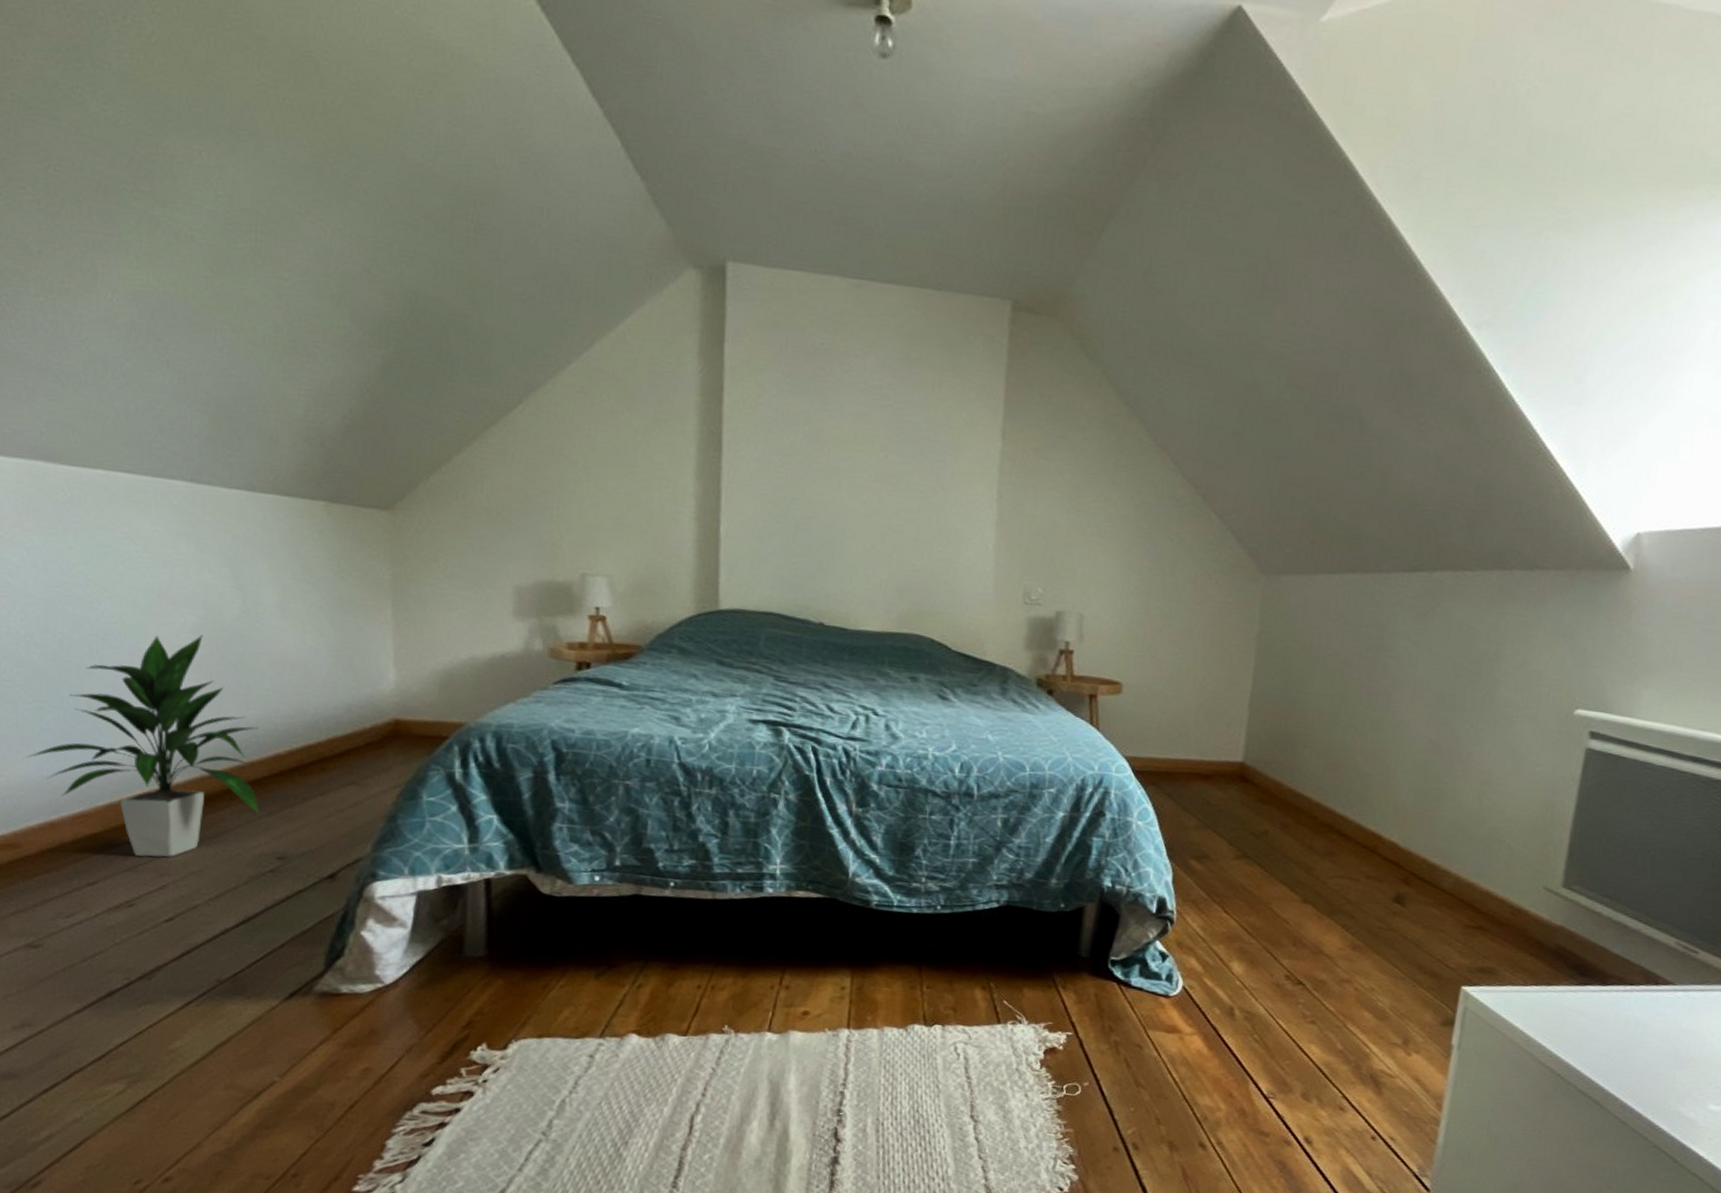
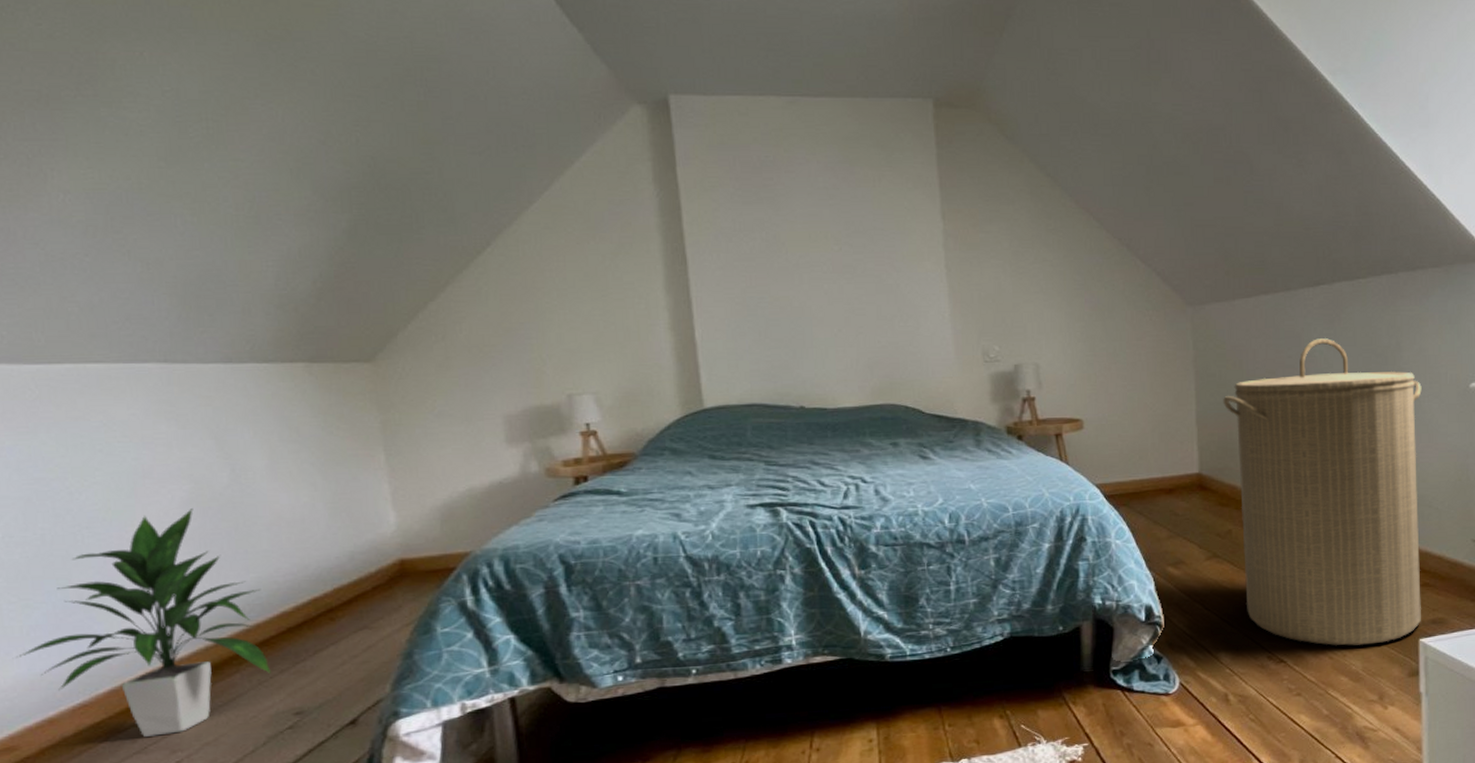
laundry hamper: none [1270,632,1517,983] -> present [1223,338,1422,646]

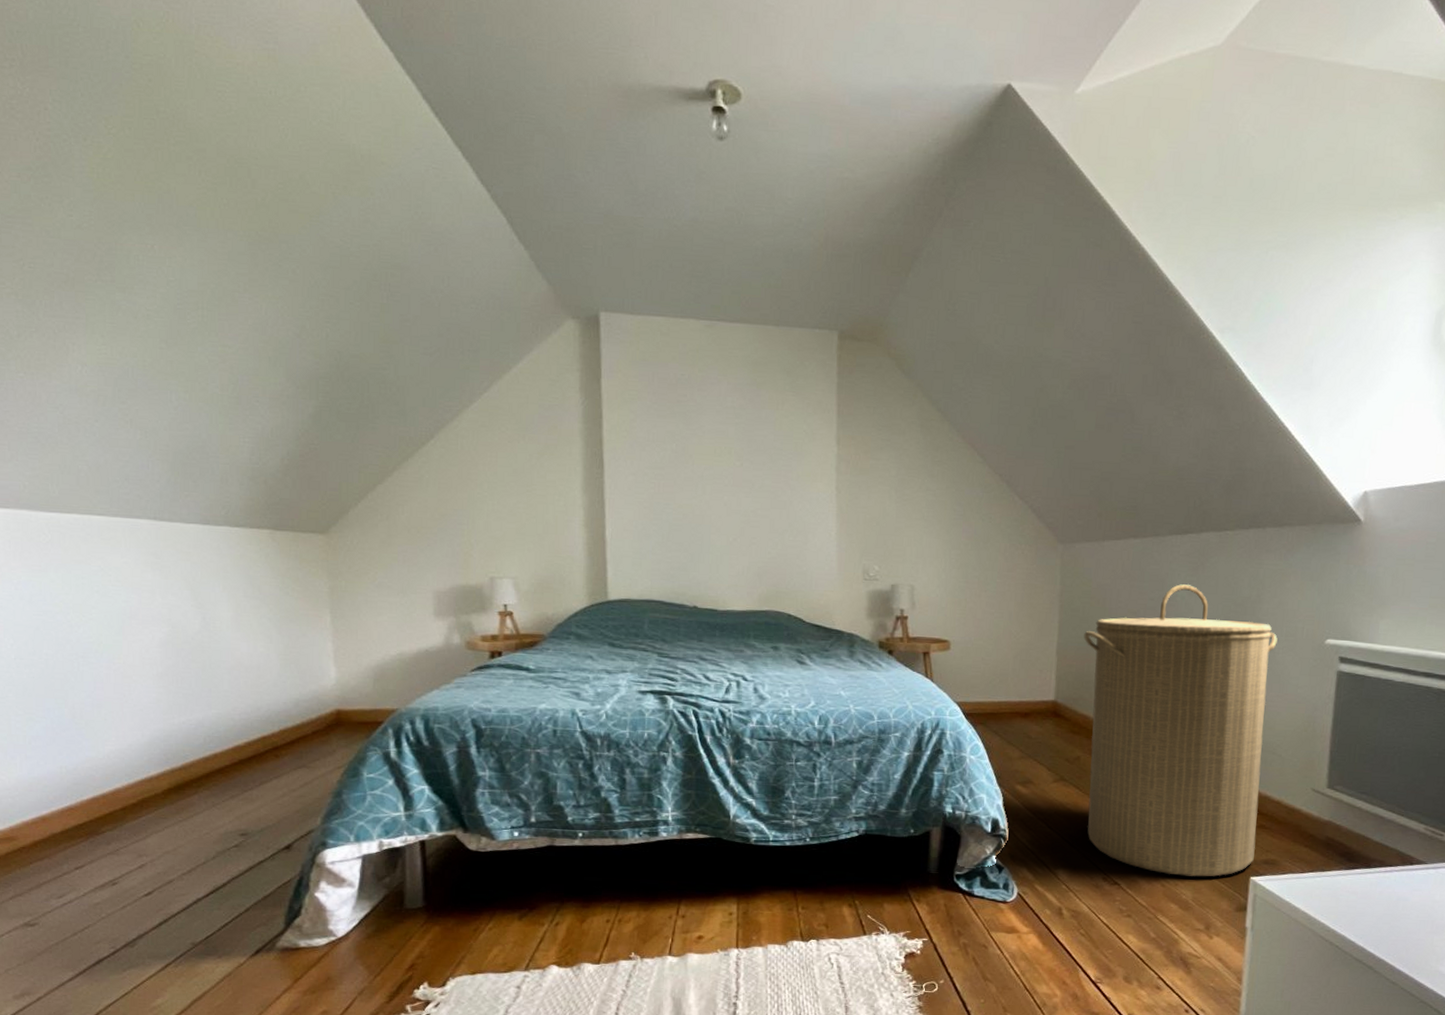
indoor plant: present [17,509,271,737] -> none [20,649,223,841]

